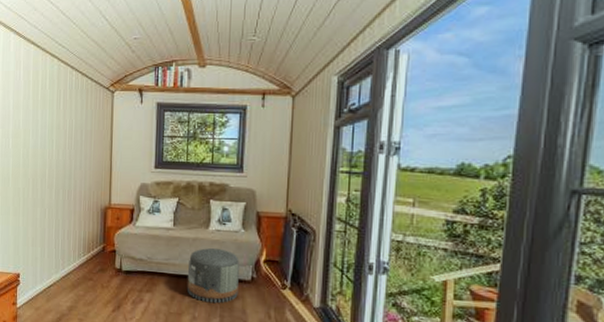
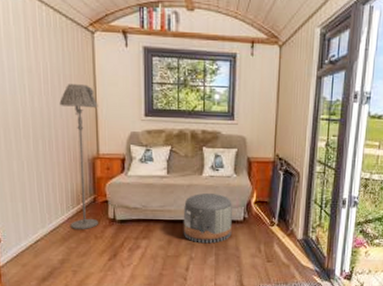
floor lamp: none [80,139,113,278] -> present [59,84,98,229]

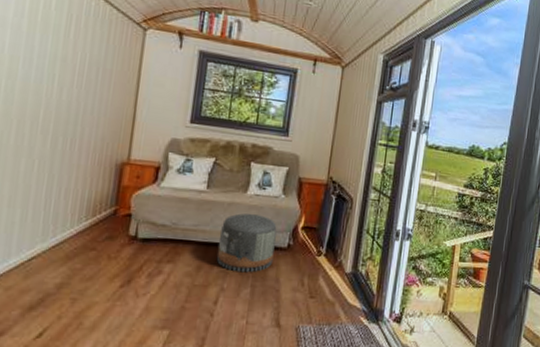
floor lamp: present [59,84,98,229] -> none [79,79,139,247]

